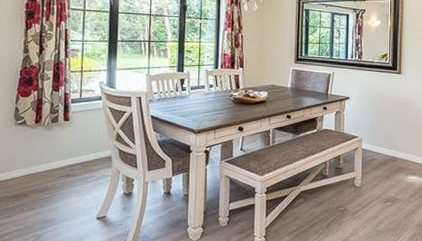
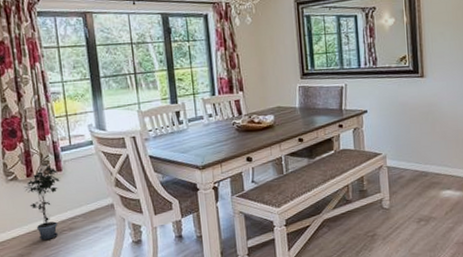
potted plant: none [31,113,67,183] -> present [24,164,61,240]

